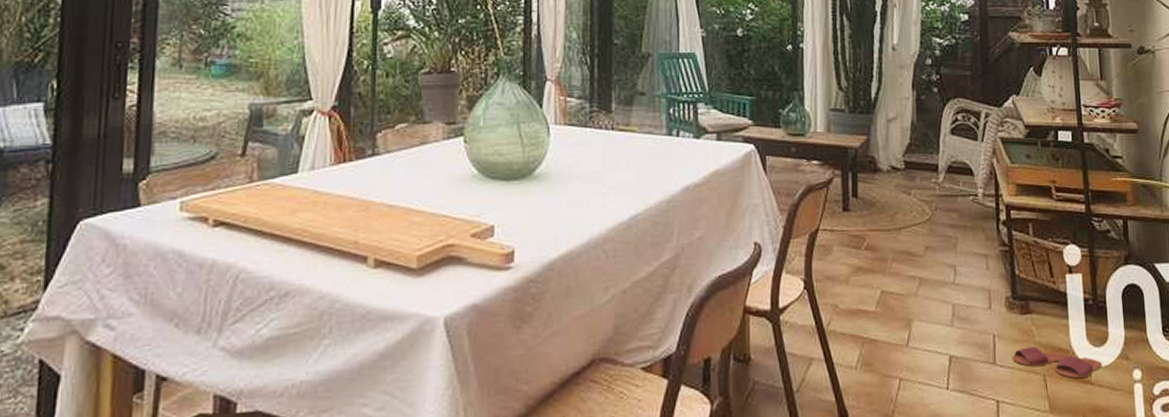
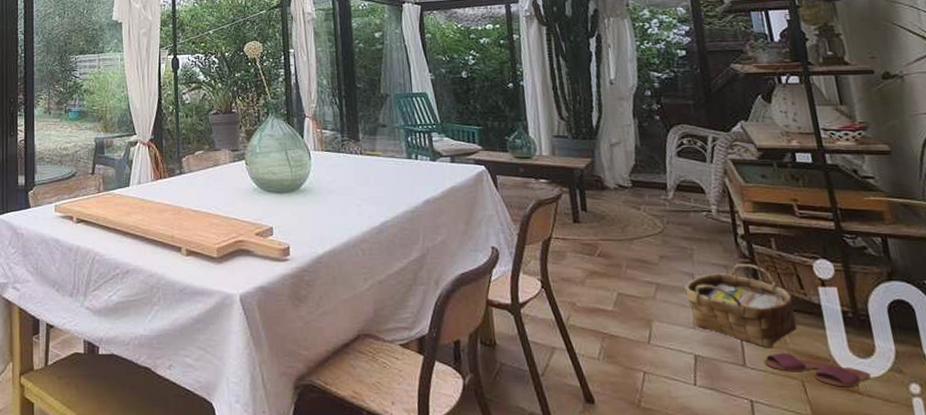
woven basket: none [946,252,1044,342] -> present [684,264,797,347]

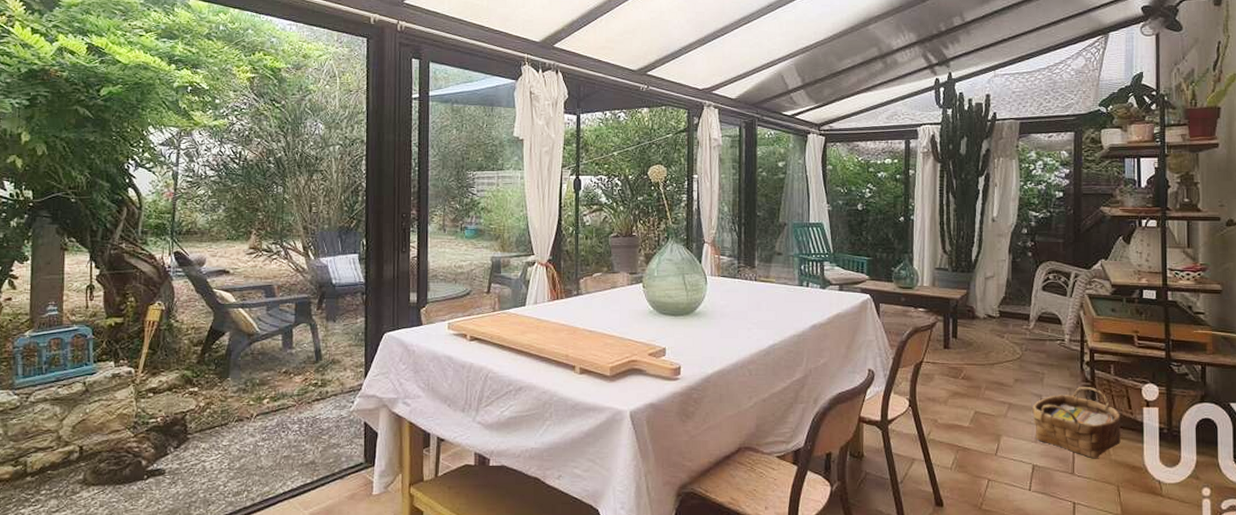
slippers: present [763,353,872,388] -> none [1089,463,1174,491]

